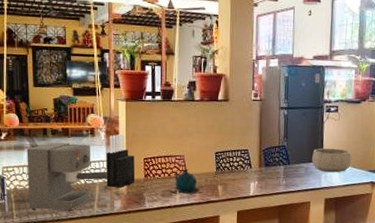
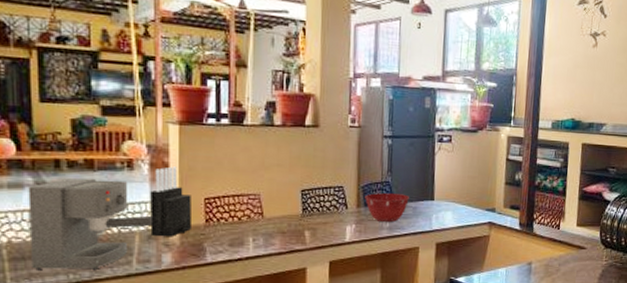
teapot: present [168,168,202,195] -> none [238,210,283,243]
mixing bowl: none [265,155,302,180] -> present [365,193,409,223]
decorative bowl: present [312,148,352,173] -> none [421,184,468,213]

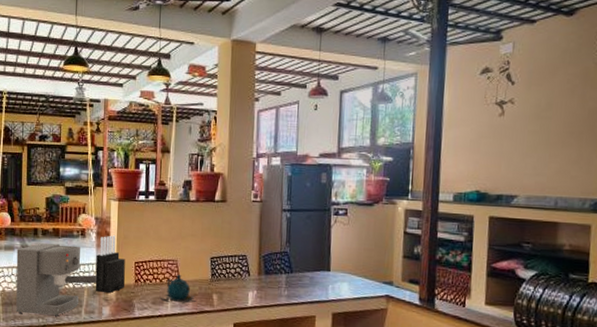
teapot: none [238,210,283,243] -> present [159,274,195,303]
mixing bowl: present [365,193,409,223] -> none [265,262,306,291]

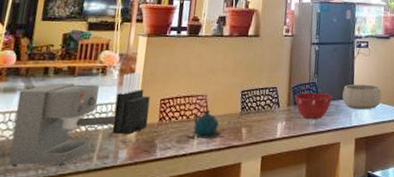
mixing bowl: none [265,262,306,291] -> present [294,93,332,120]
decorative bowl: none [317,255,364,284] -> present [342,84,382,110]

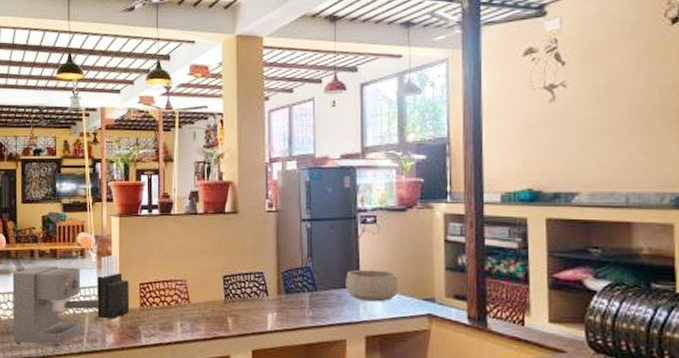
teapot: present [185,109,223,140] -> none [168,295,208,329]
mixing bowl: present [294,93,332,120] -> none [285,279,332,312]

